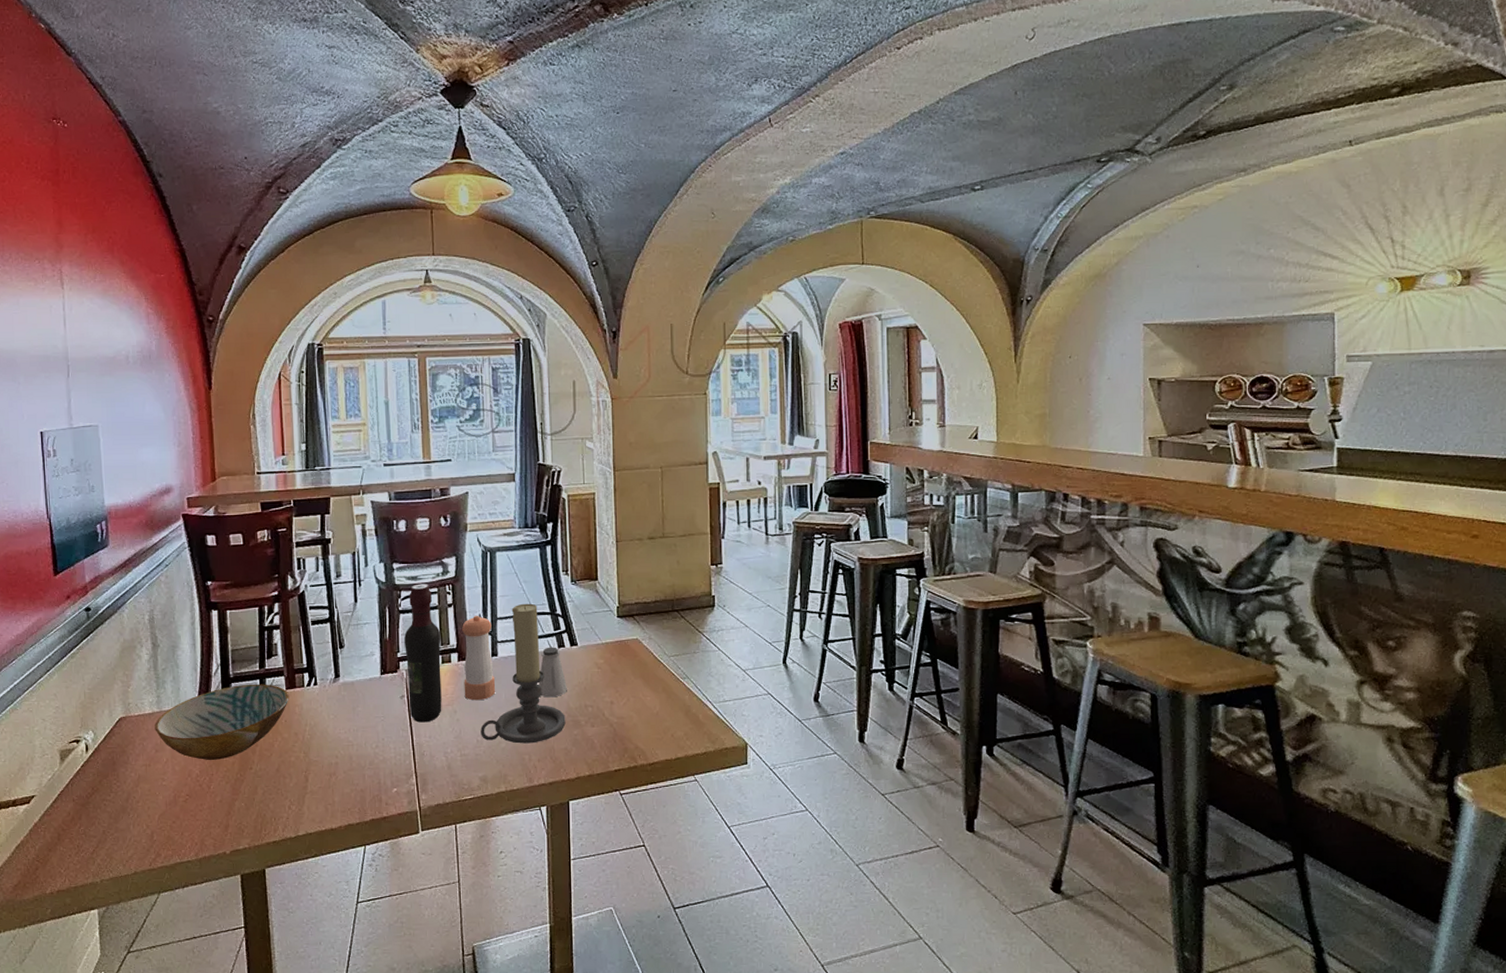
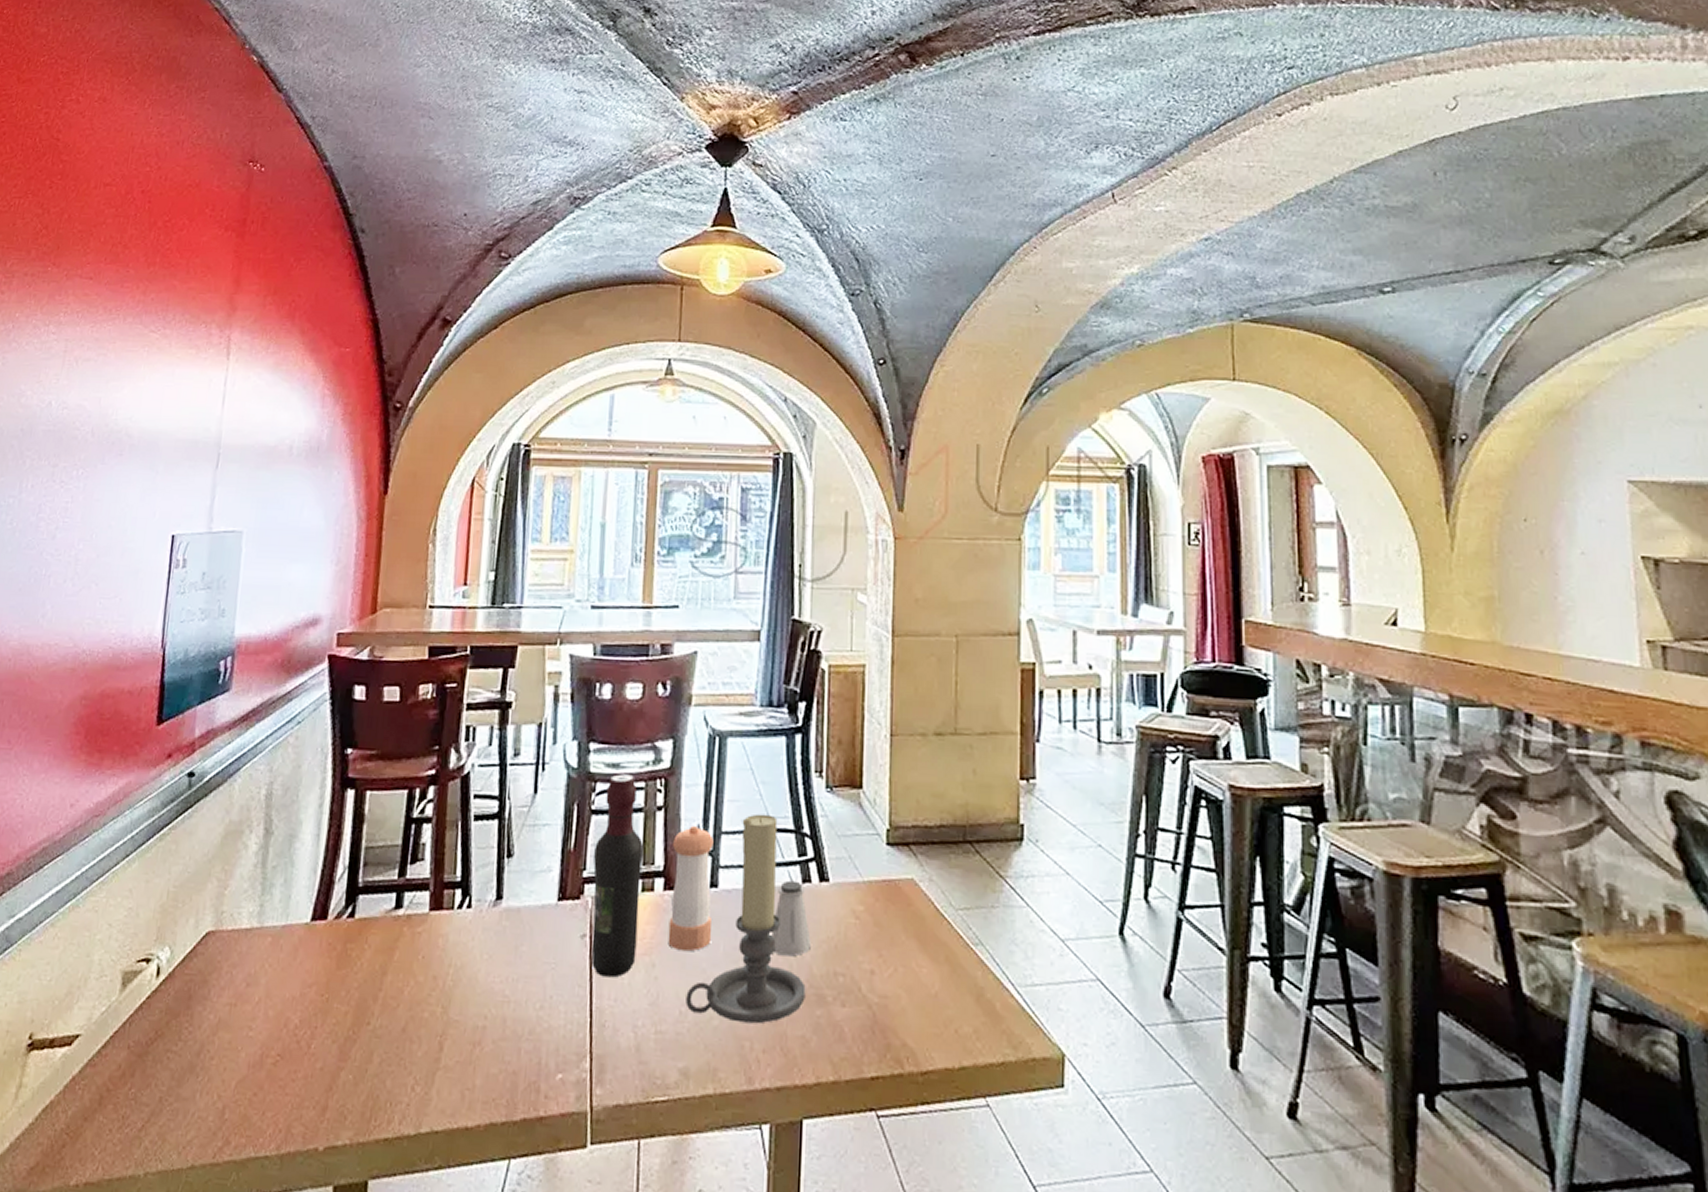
bowl: present [154,684,289,760] -> none [250,898,433,1006]

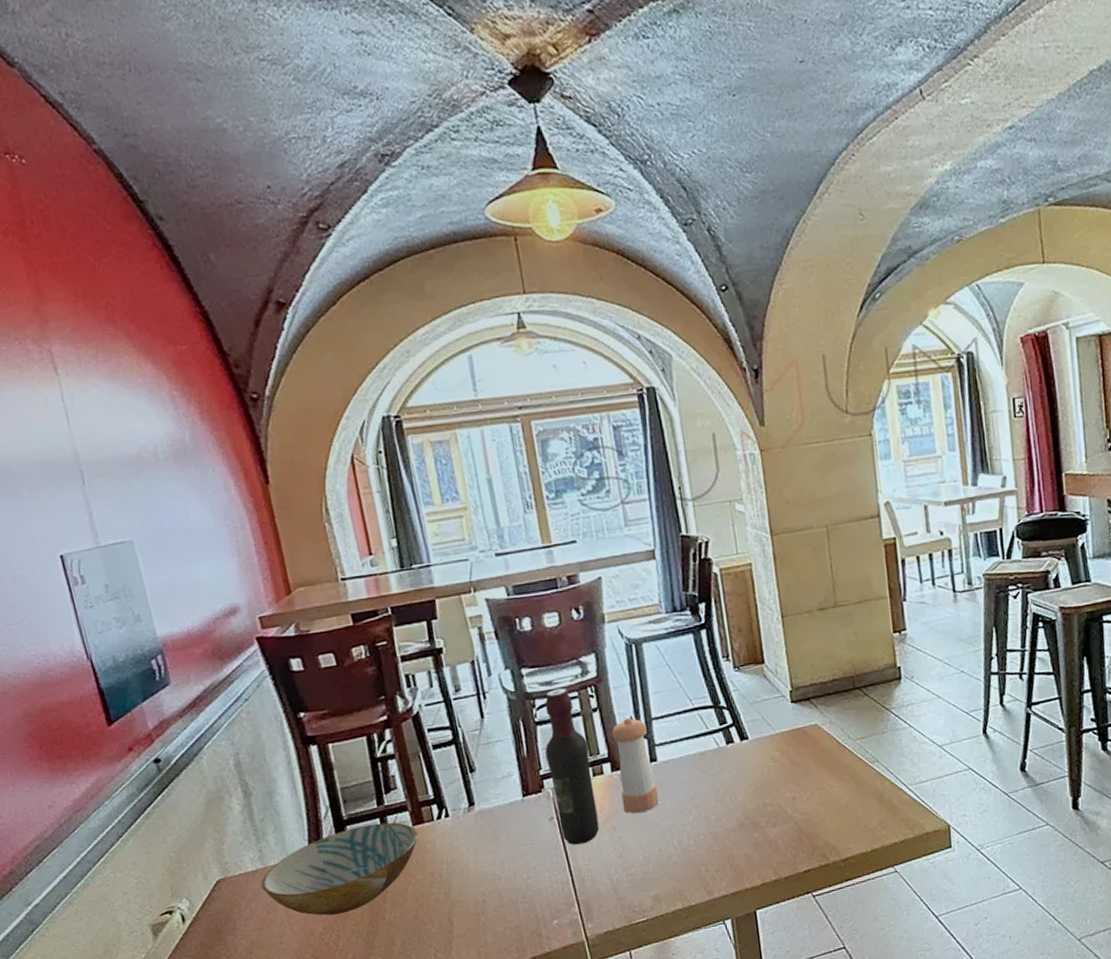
bowl: none [250,898,433,1006] -> present [261,822,418,916]
candle holder: present [685,814,806,1024] -> none [646,697,744,856]
saltshaker: present [771,880,811,957] -> none [707,743,742,801]

